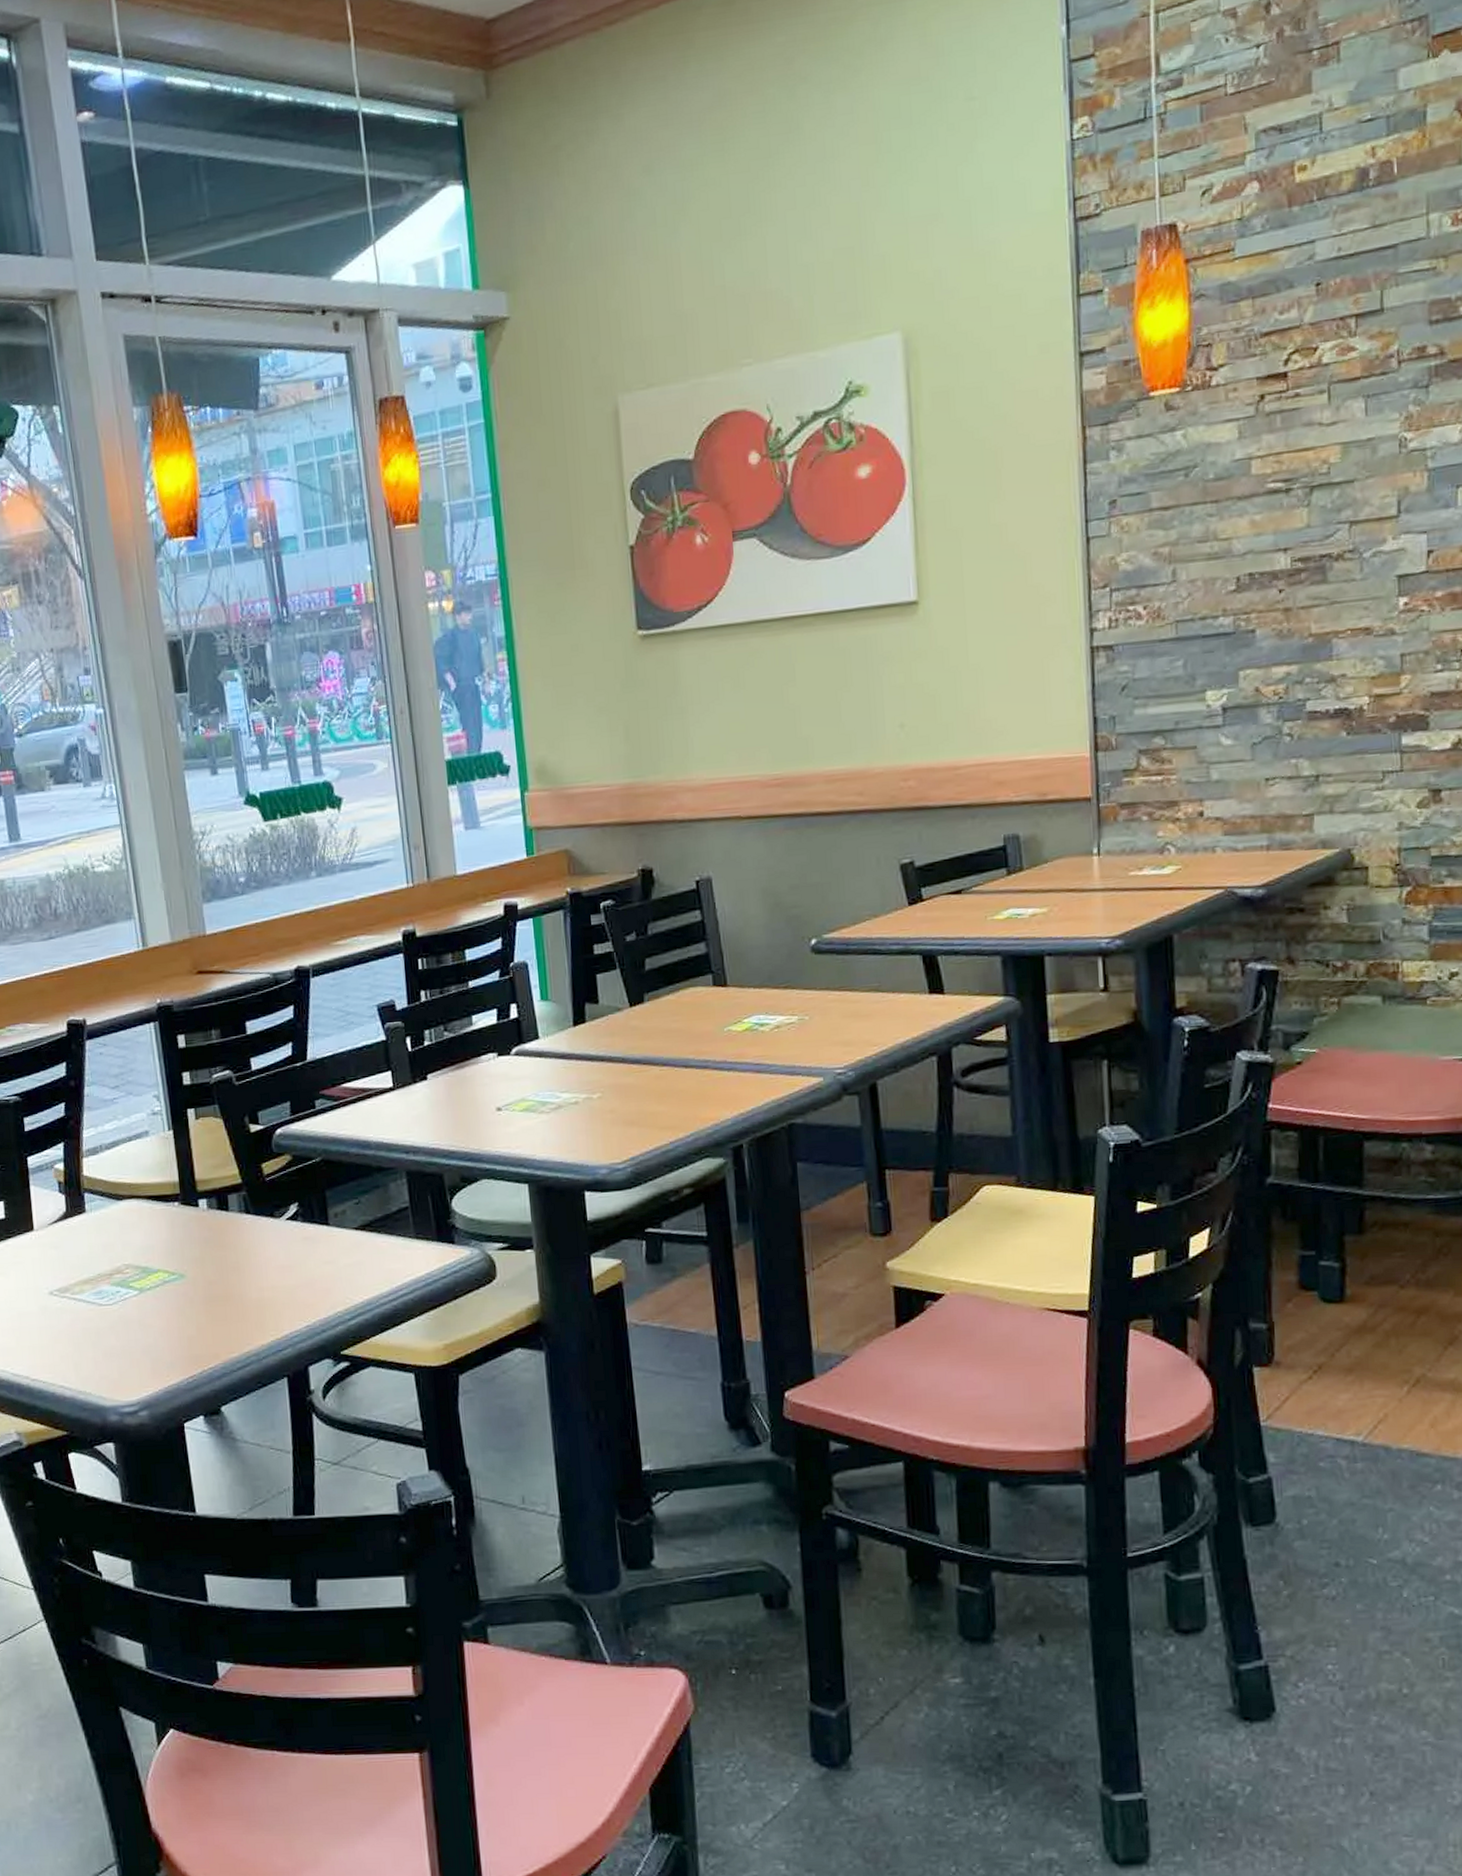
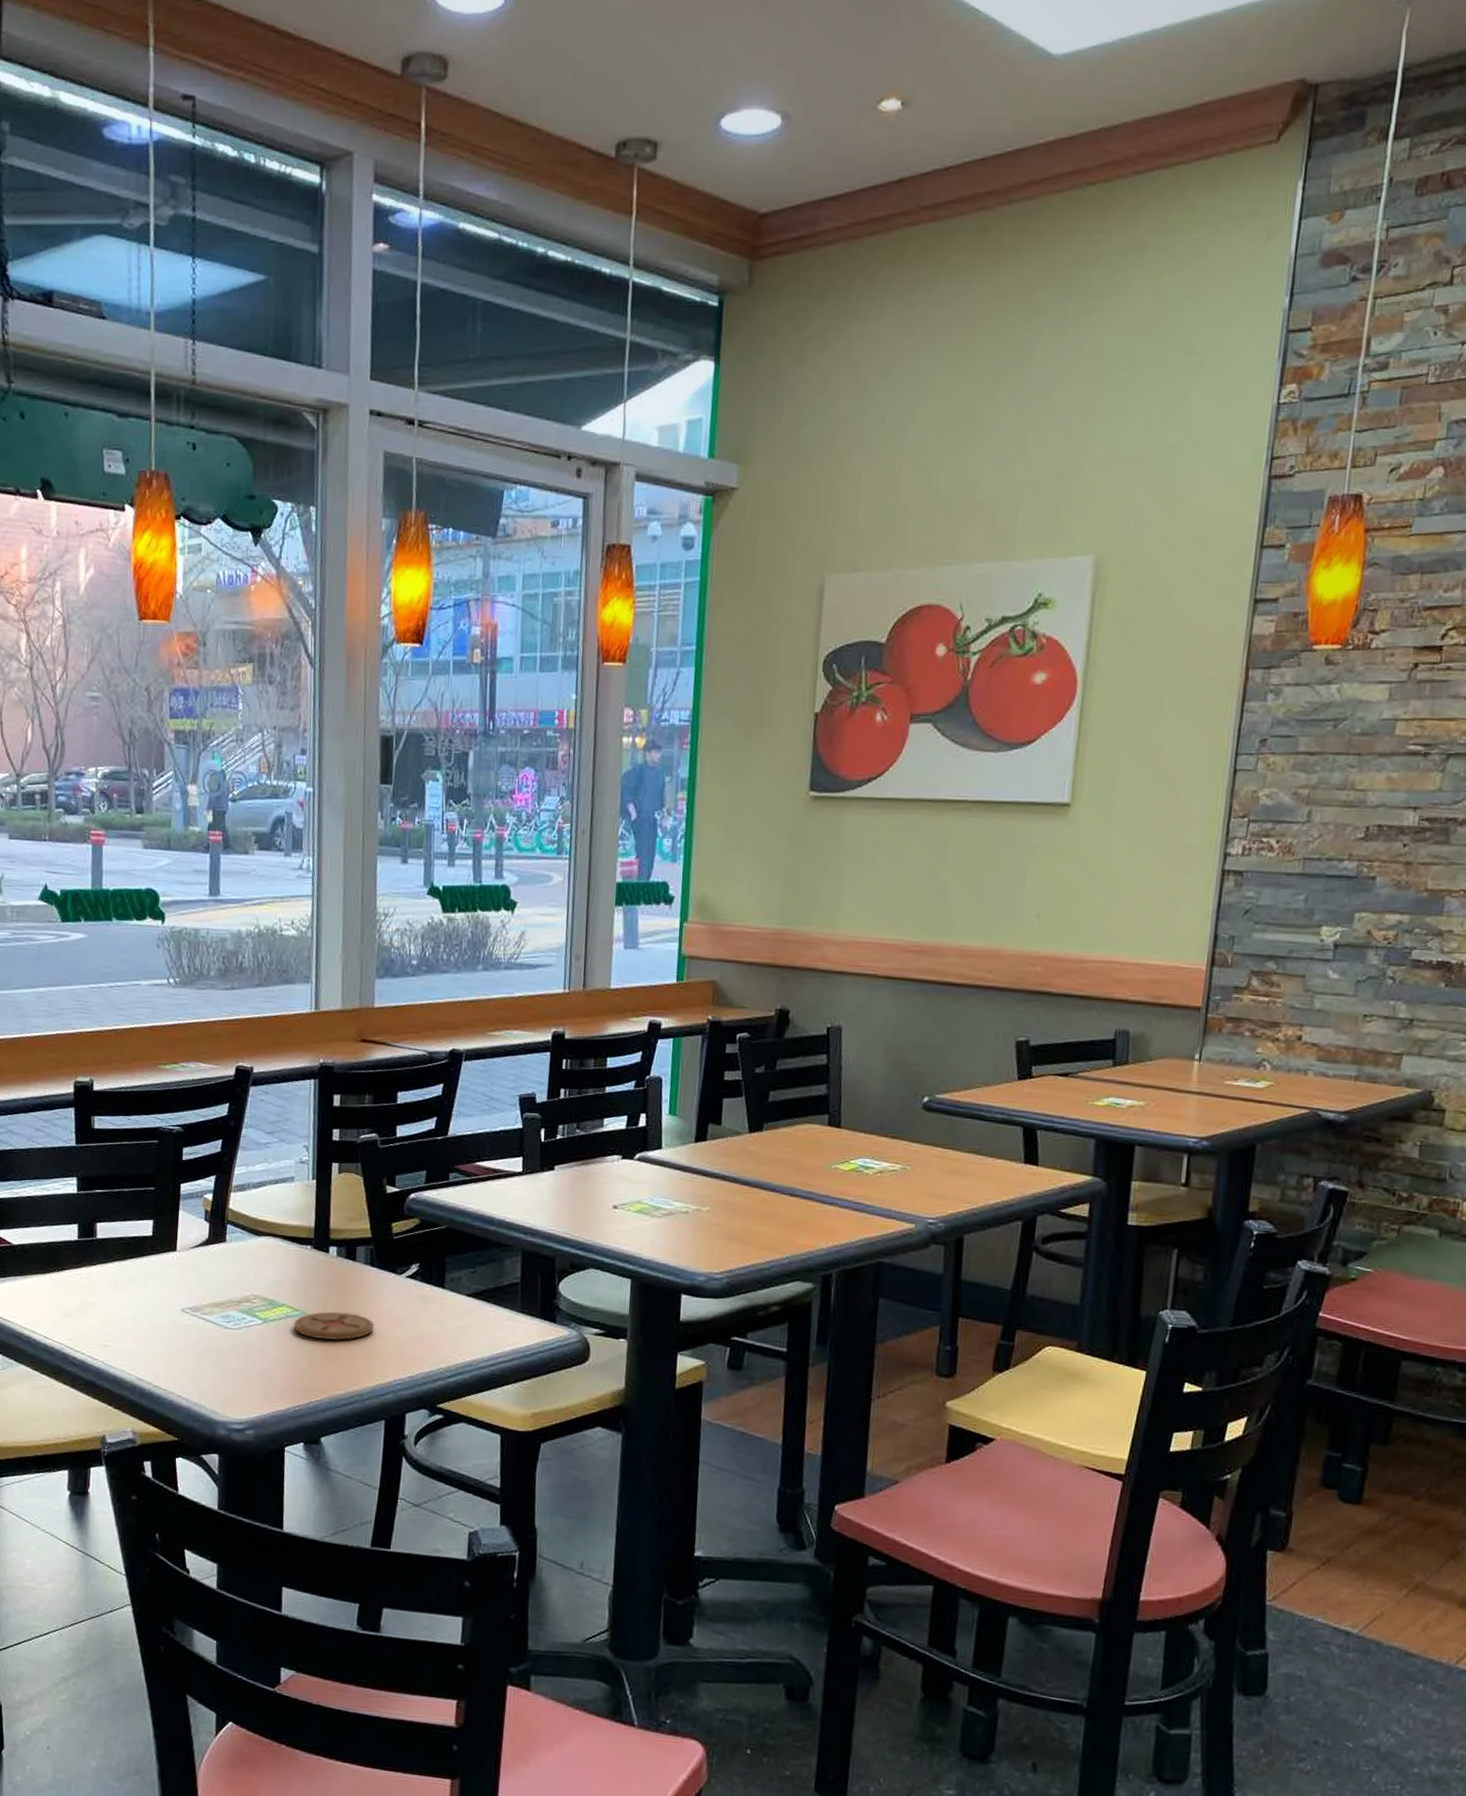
coaster: none [172,1268,260,1302] -> present [293,1311,374,1340]

